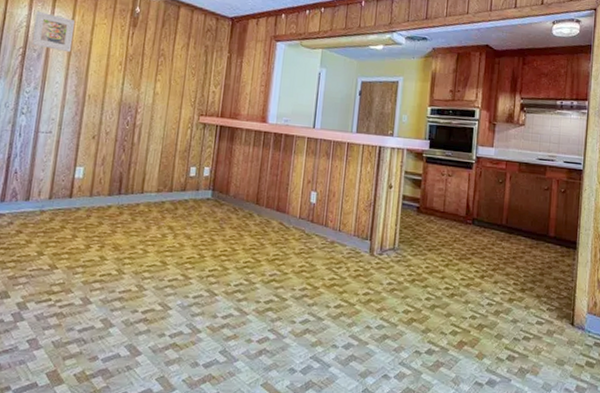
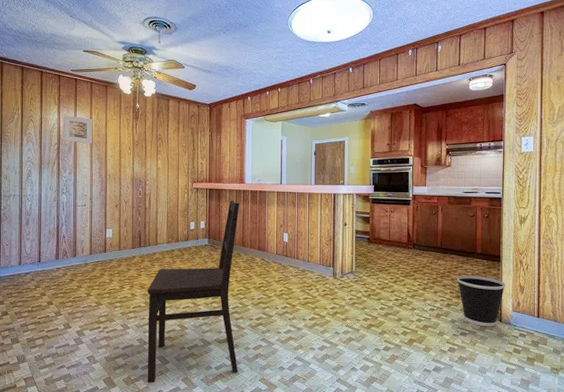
dining chair: none [107,143,258,382] -> present [147,200,240,383]
wastebasket: none [522,263,581,332] -> present [456,275,505,327]

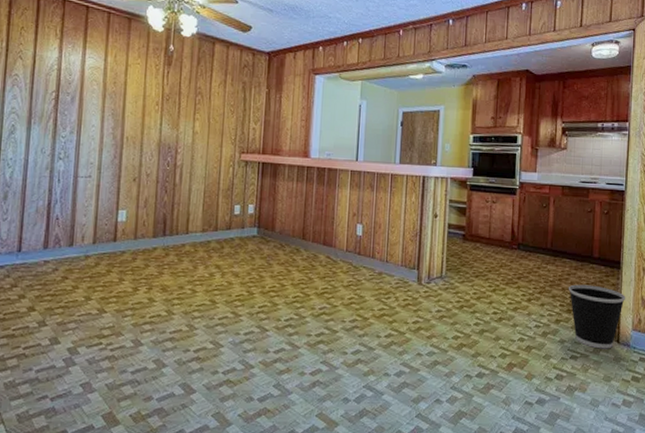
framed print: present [63,114,93,144] -> none [64,52,108,95]
dining chair: present [147,200,240,383] -> none [163,179,302,420]

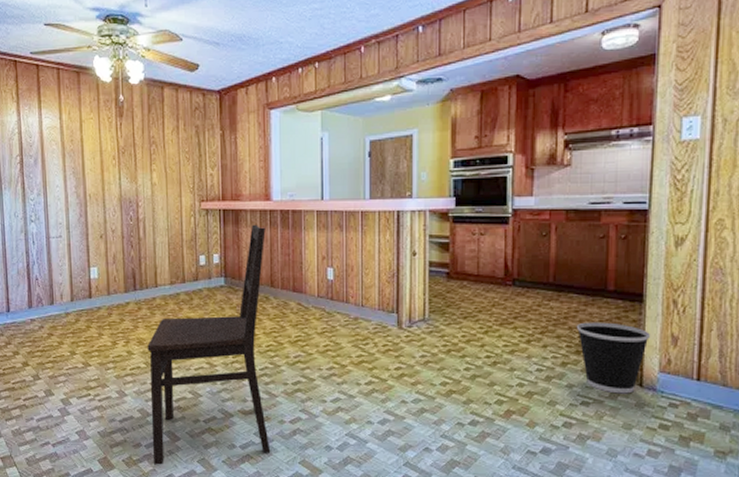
dining chair: none [163,179,302,420] -> present [147,224,271,465]

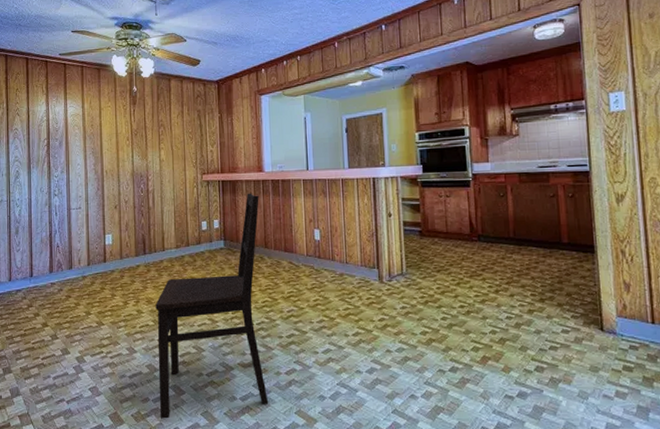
wastebasket: present [576,322,650,394] -> none [538,272,605,338]

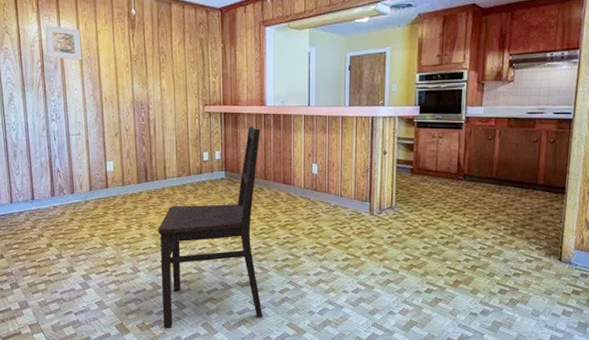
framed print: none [53,105,86,137] -> present [45,24,82,61]

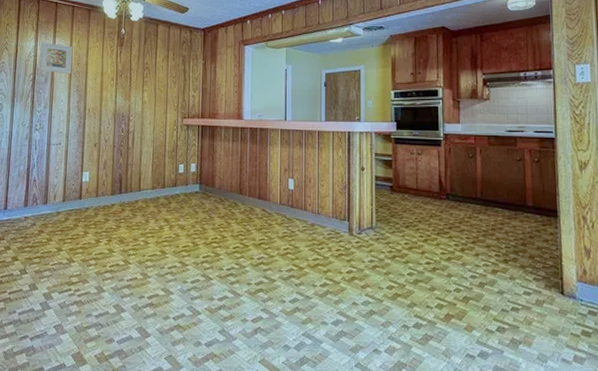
dining chair: present [158,126,263,329] -> none [123,139,237,361]

